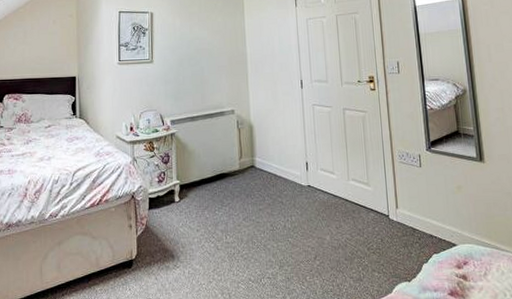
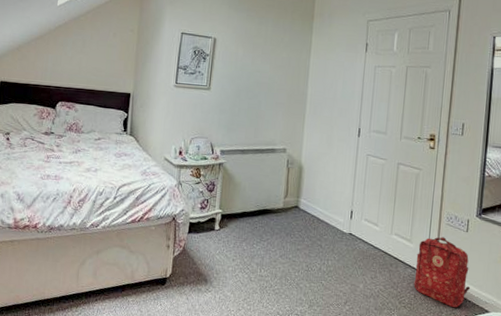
backpack: none [376,175,434,246] -> present [414,237,471,307]

